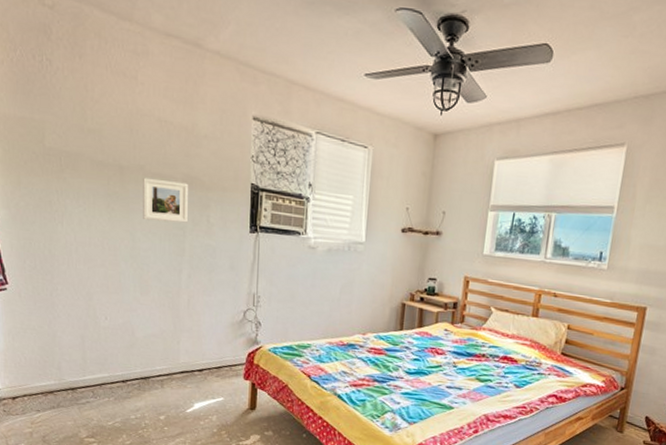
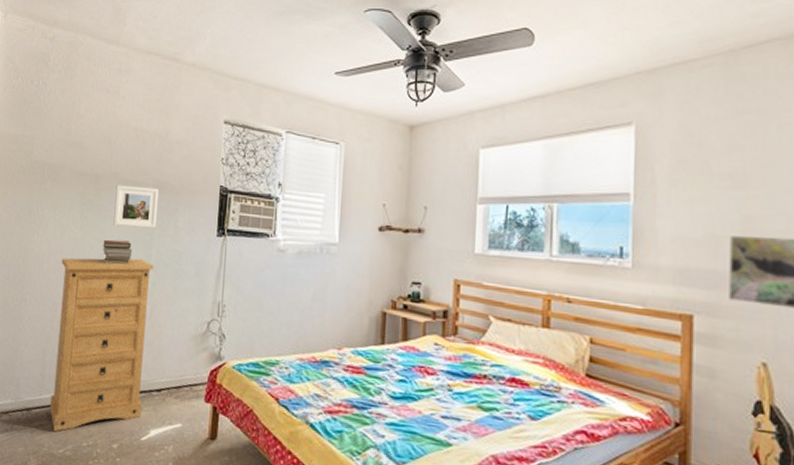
dresser: none [91,249,188,408] -> present [50,258,154,432]
book stack: none [134,232,166,257] -> present [102,239,133,265]

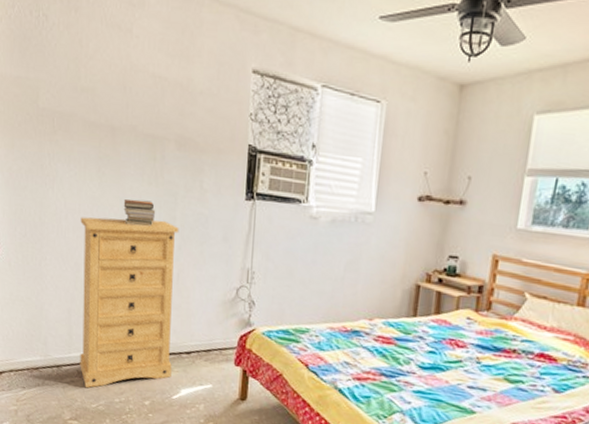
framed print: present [113,185,159,228] -> none [134,139,181,189]

